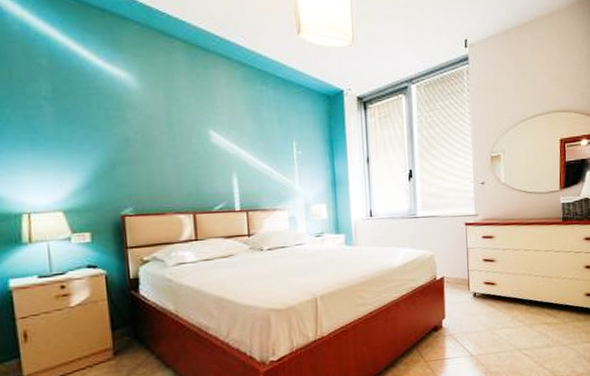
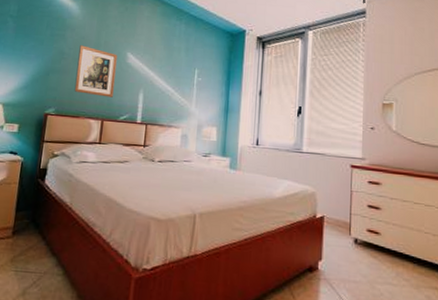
wall art: none [147,127,201,187] -> present [74,45,118,97]

